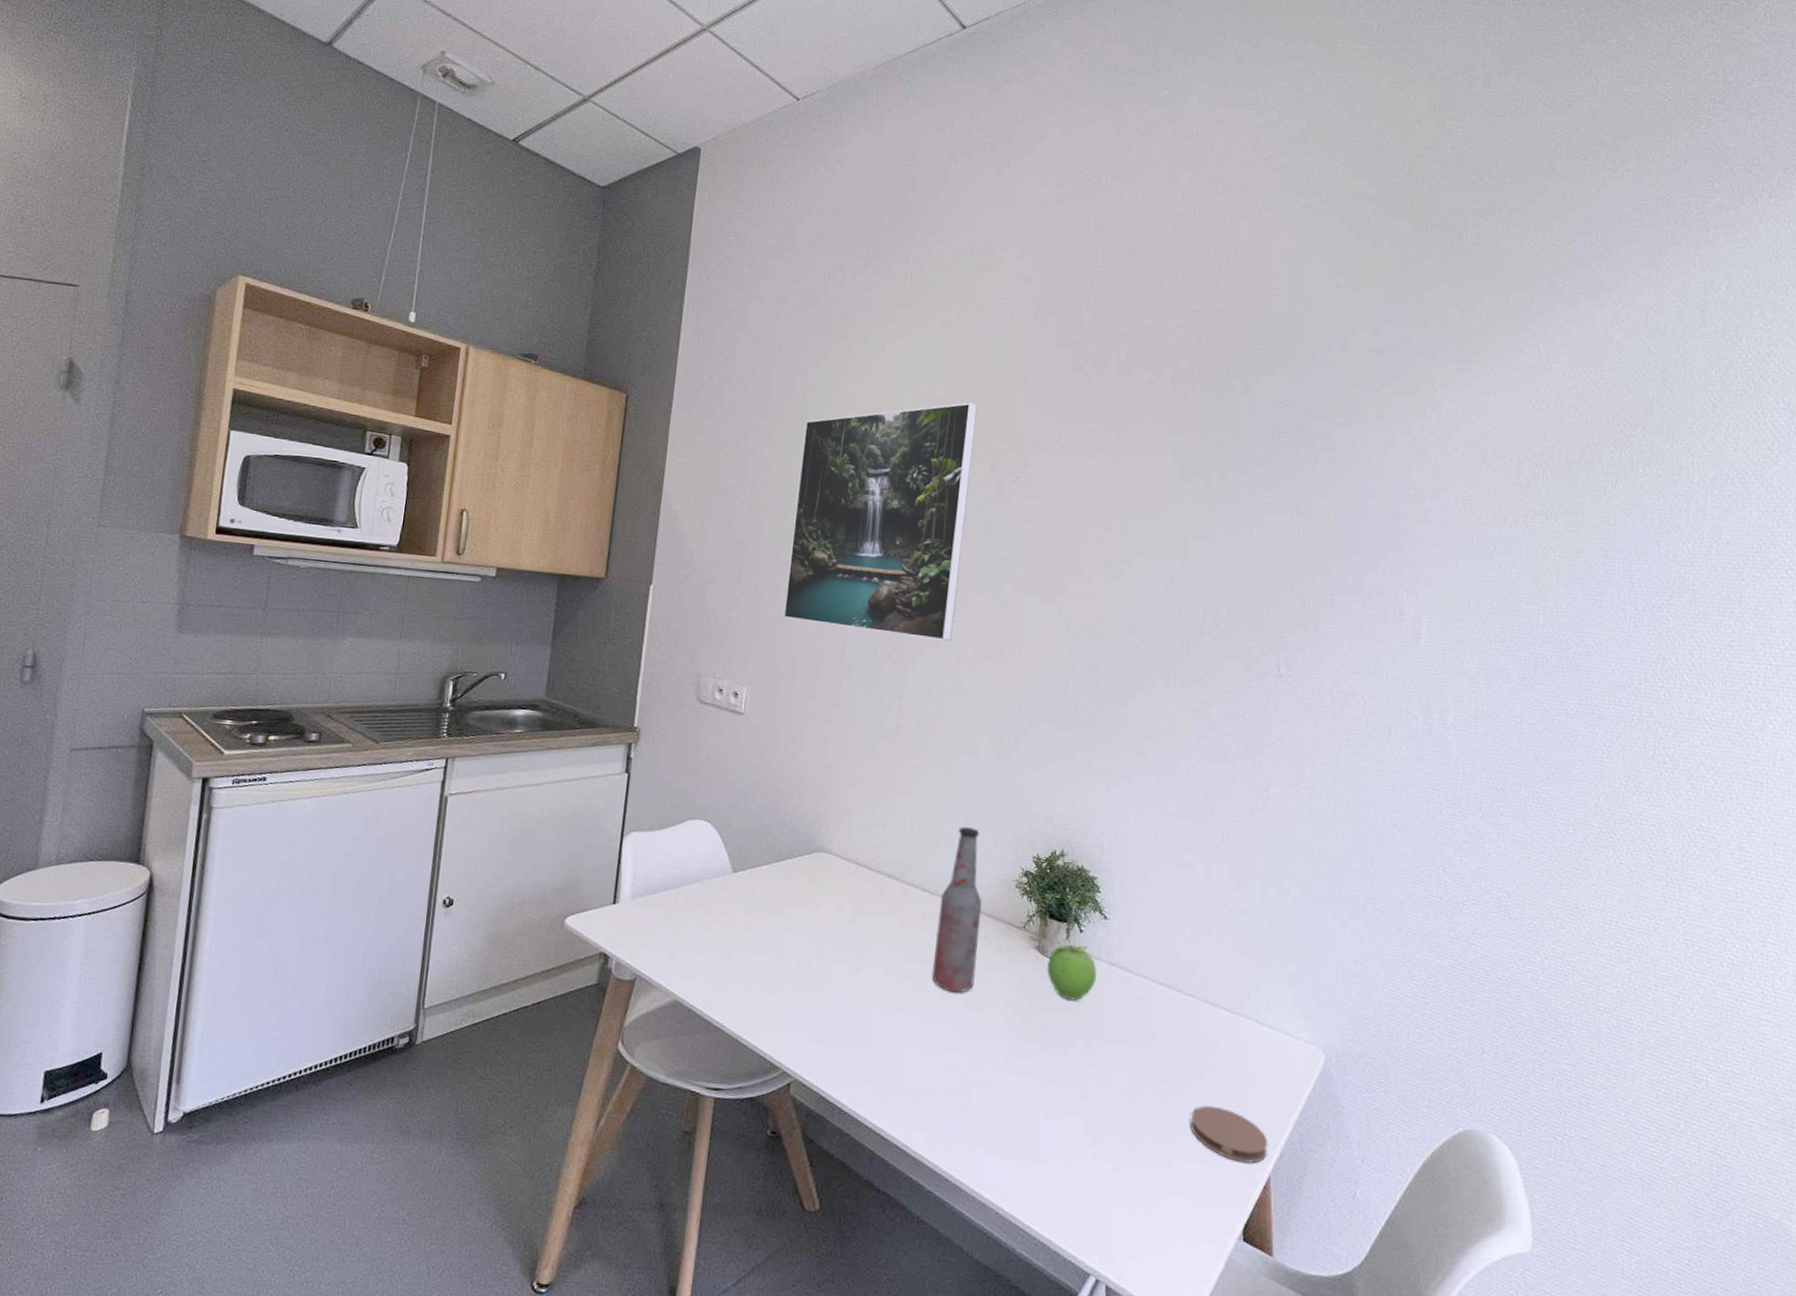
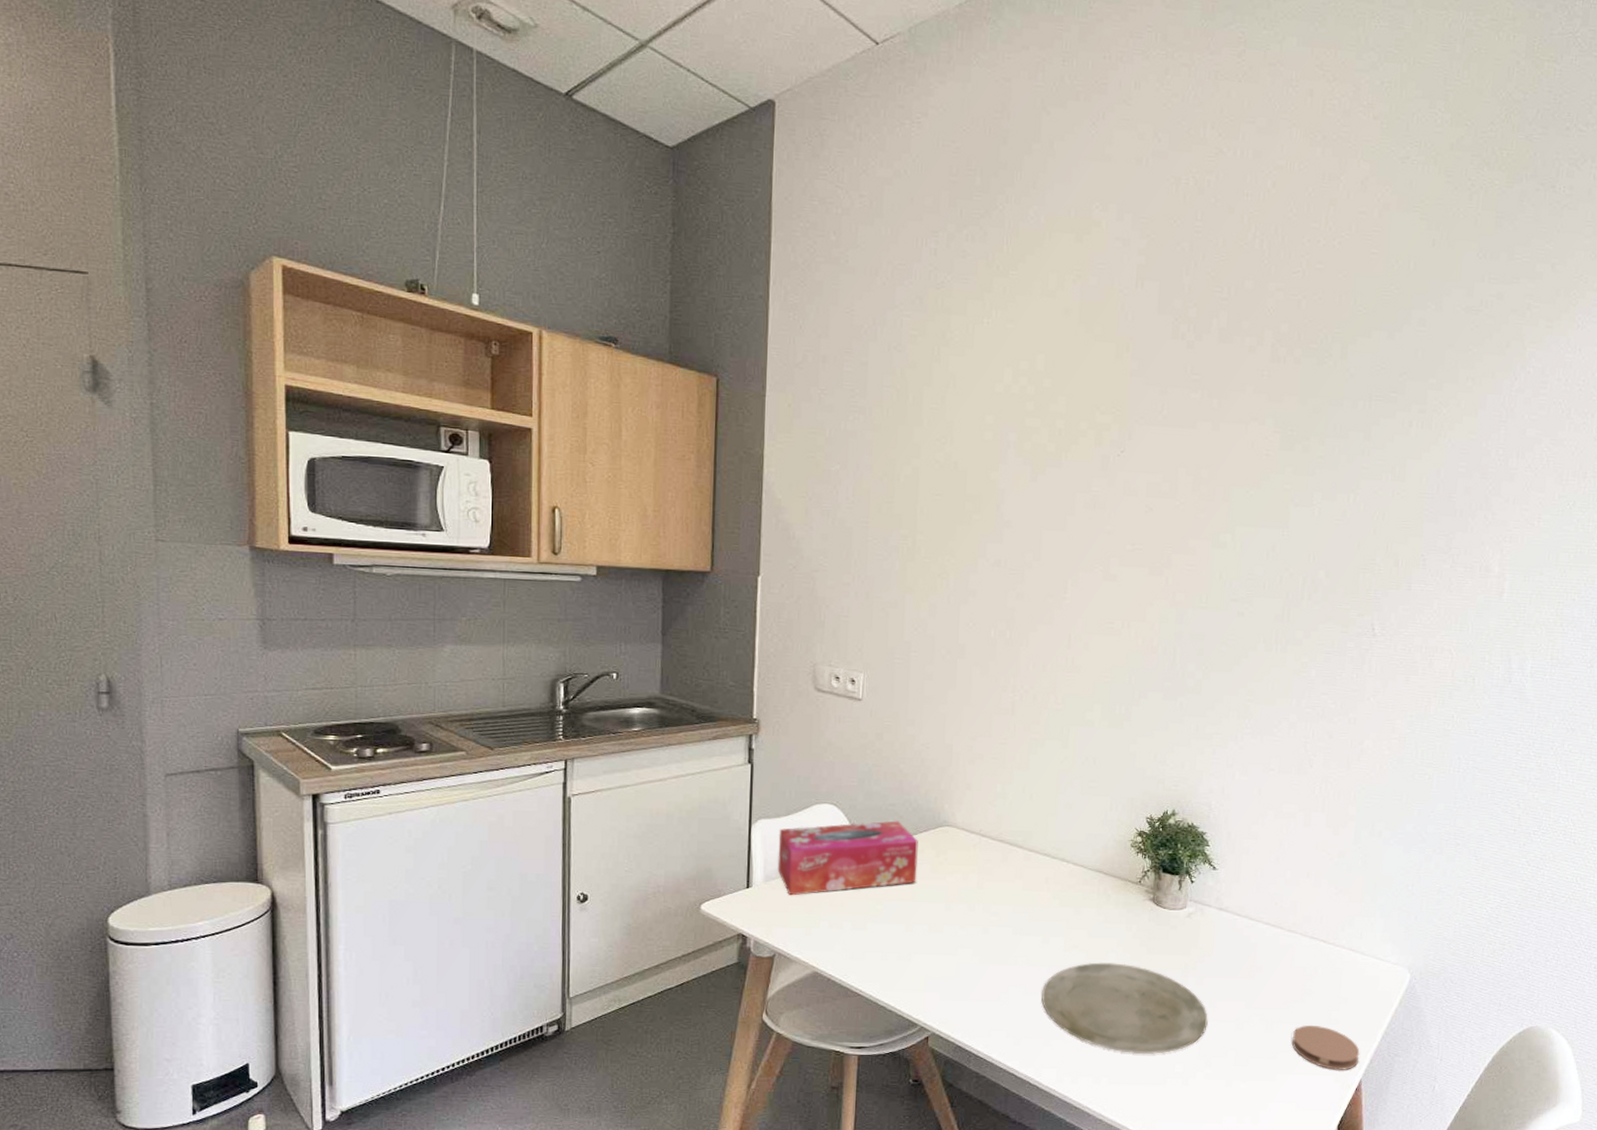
tissue box: none [645,842,792,916] -> present [777,821,918,896]
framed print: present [783,402,977,642] -> none [895,375,1080,619]
plate: none [914,1014,1096,1125] -> present [1041,962,1208,1054]
bottle: present [931,827,983,993] -> none [1055,794,1101,945]
fruit: present [1047,944,1097,1001] -> none [1162,894,1207,944]

